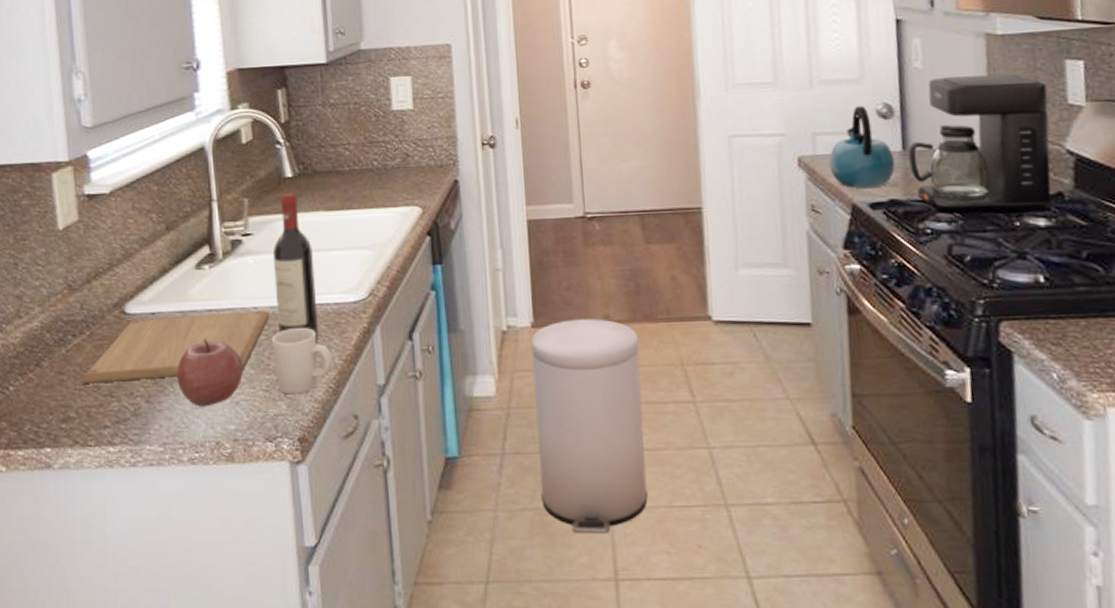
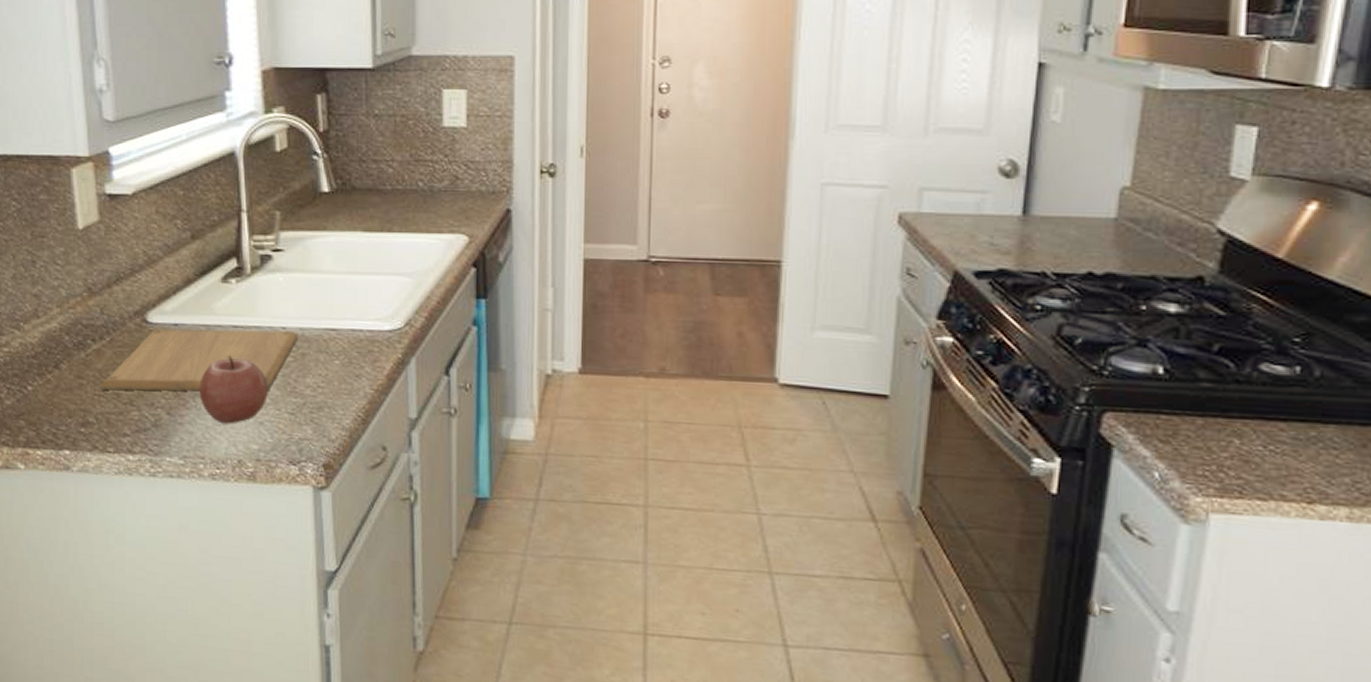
mug: present [271,327,333,395] -> none [299,351,363,420]
wine bottle: present [272,193,318,341] -> none [304,209,349,368]
pedal bin: present [531,319,648,535] -> none [574,369,694,589]
kettle: present [829,106,896,189] -> none [934,161,1012,255]
coffee maker: present [908,73,1053,216] -> none [1028,134,1207,298]

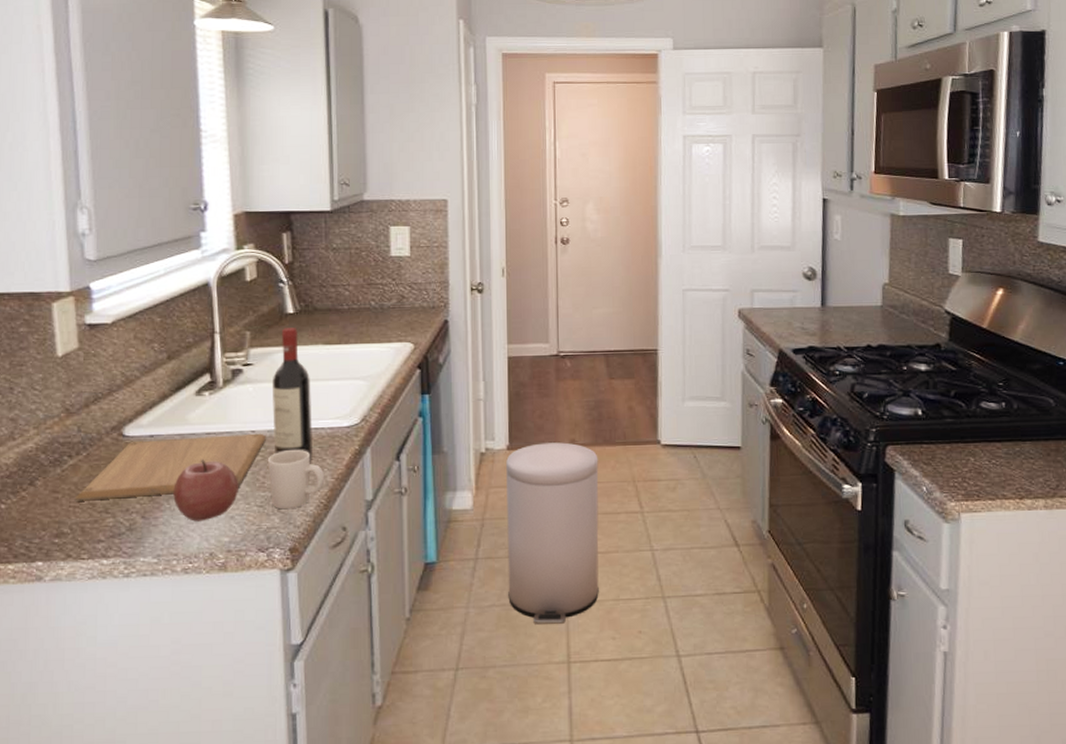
mug: none [299,351,363,420] -> present [267,449,325,510]
wine bottle: none [304,209,349,368] -> present [272,328,312,462]
pedal bin: none [574,369,694,589] -> present [506,442,599,625]

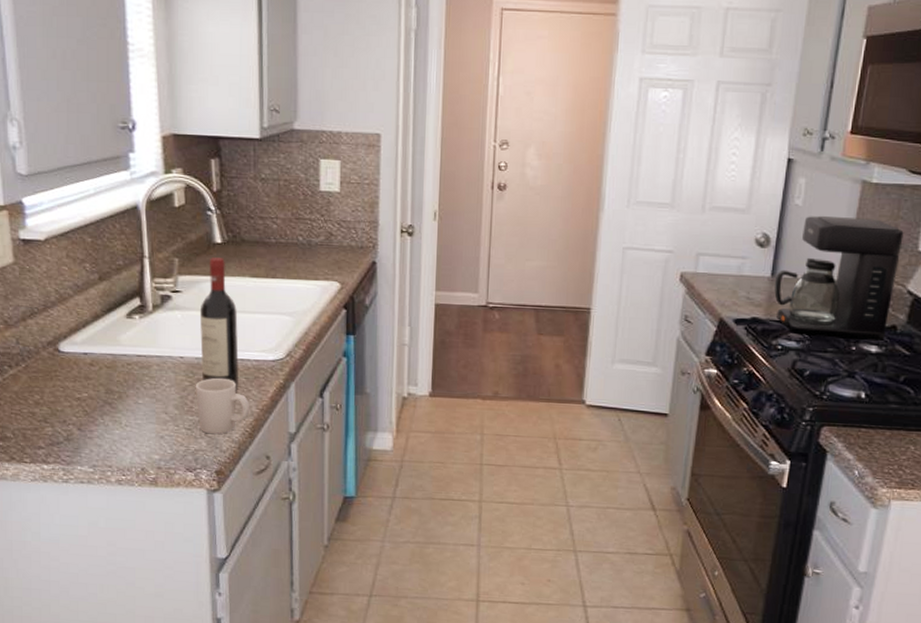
chopping board: present [74,433,266,501] -> none [16,358,194,411]
fruit: present [173,459,238,522] -> none [107,380,168,438]
pedal bin: present [506,442,599,625] -> none [423,392,521,566]
coffee maker: none [825,247,934,361] -> present [774,215,904,342]

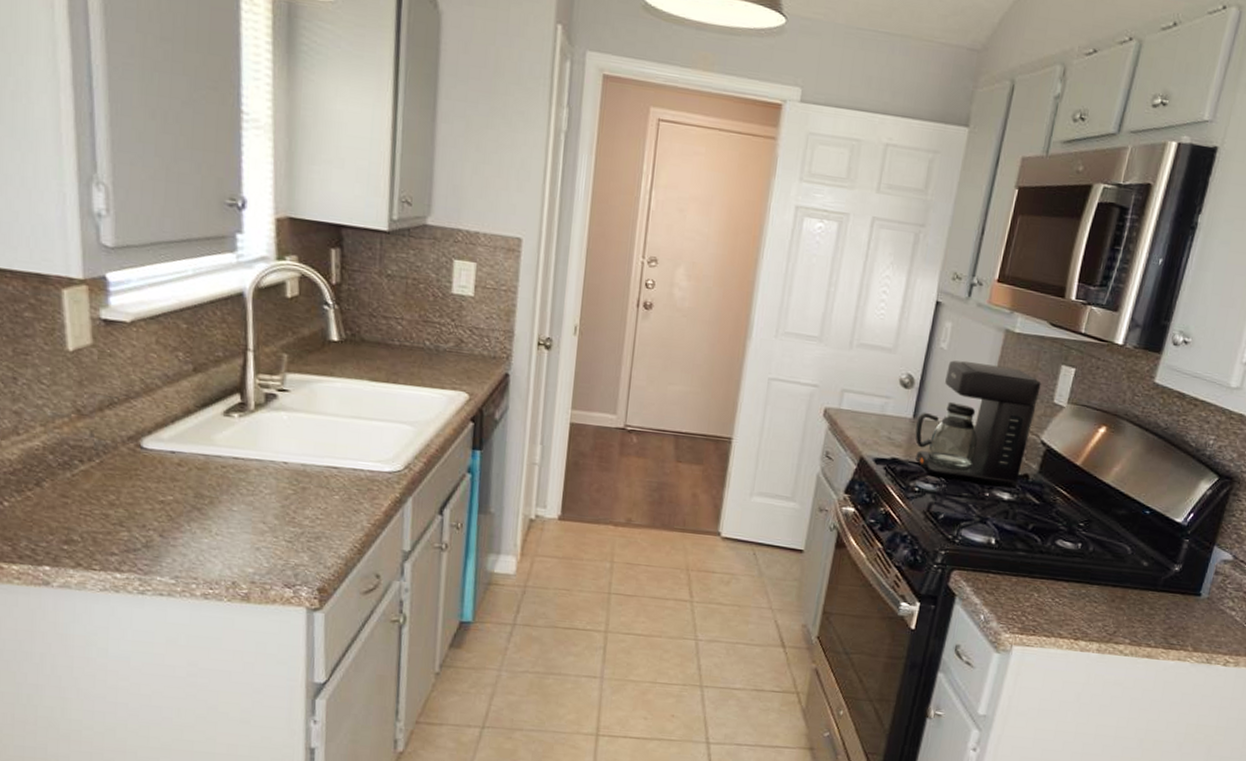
mug: present [195,377,250,435] -> none [299,487,361,549]
wine bottle: present [199,257,239,391] -> none [307,356,352,503]

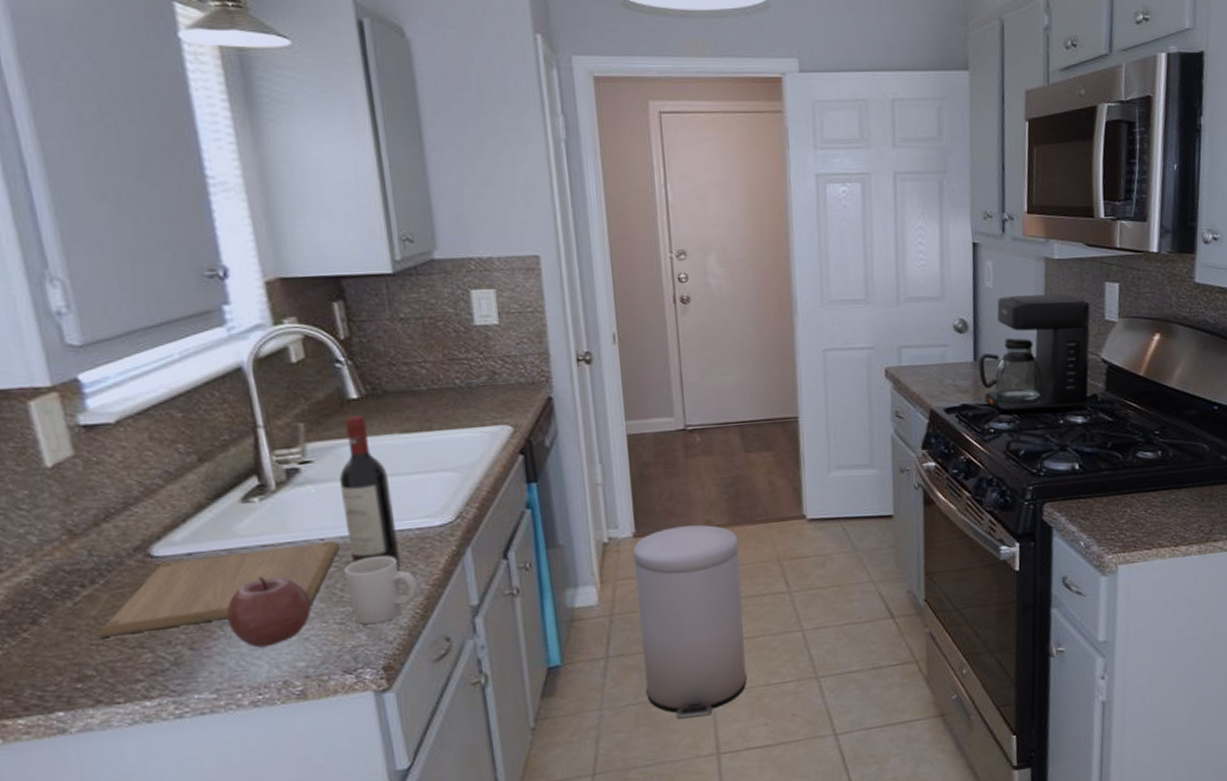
chopping board: none [86,455,299,519] -> present [96,540,339,638]
fruit: none [195,484,267,549] -> present [226,576,311,648]
mug: none [299,487,361,549] -> present [343,555,419,625]
wine bottle: none [307,356,352,503] -> present [339,415,400,569]
pedal bin: none [543,517,654,699] -> present [633,524,747,719]

